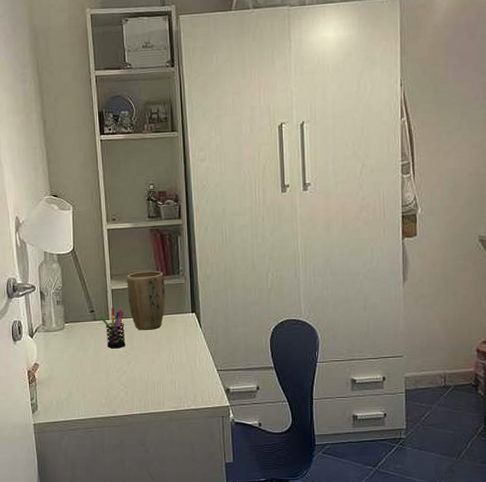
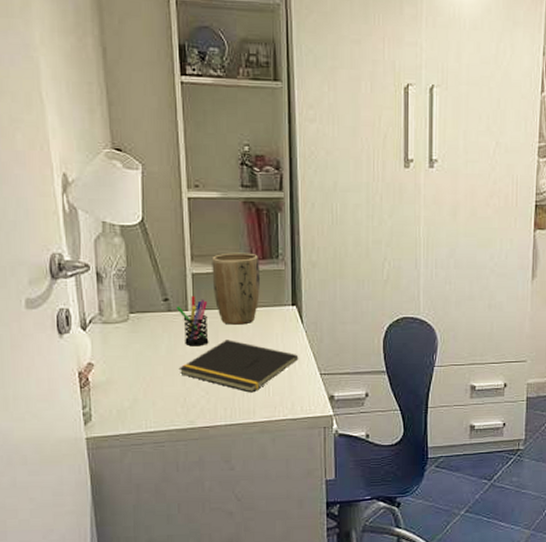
notepad: none [103,342,199,387] -> present [178,340,299,393]

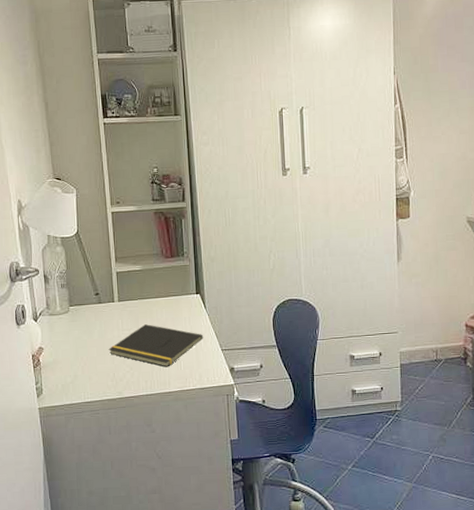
pen holder: present [176,296,209,347] -> none [105,290,131,331]
plant pot: present [212,252,260,325] -> none [131,253,170,312]

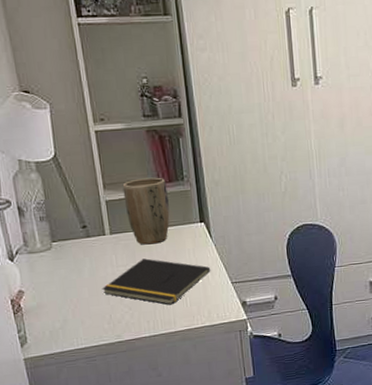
plant pot: none [131,253,170,312] -> present [122,177,170,245]

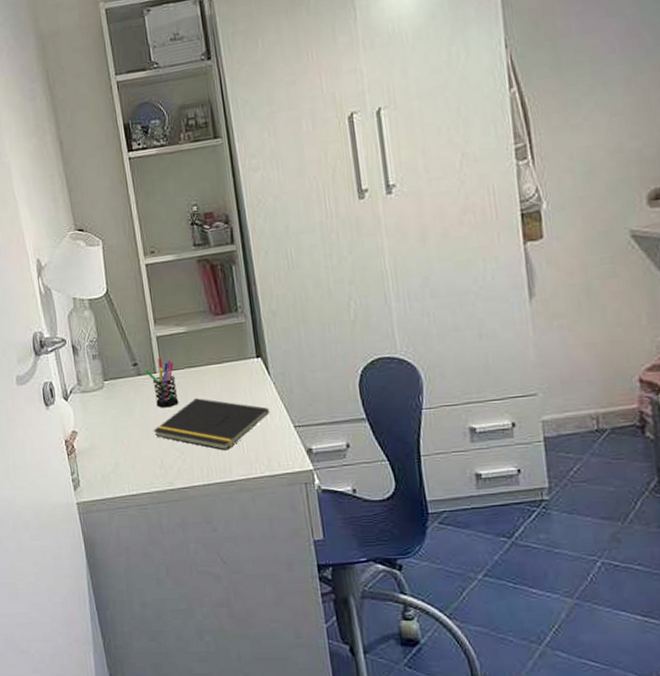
pen holder: none [94,221,127,268] -> present [145,358,179,408]
plant pot: present [122,177,170,245] -> none [173,309,223,383]

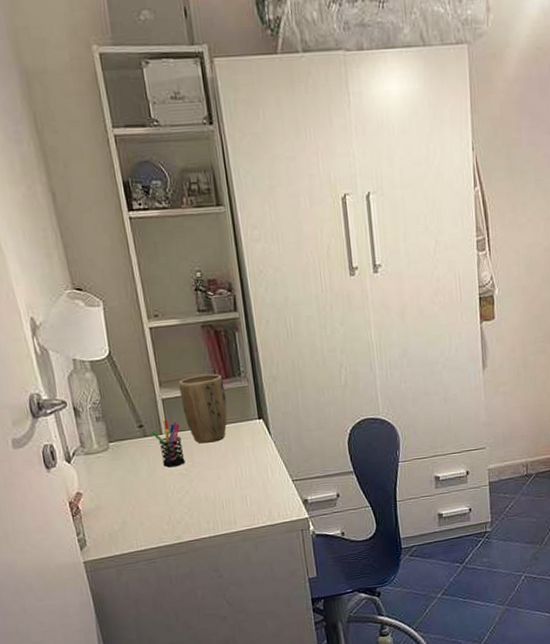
notepad: present [153,398,270,451] -> none [160,457,271,505]
plant pot: none [173,309,223,383] -> present [178,373,228,444]

